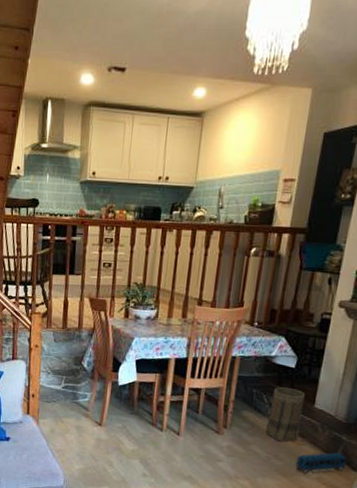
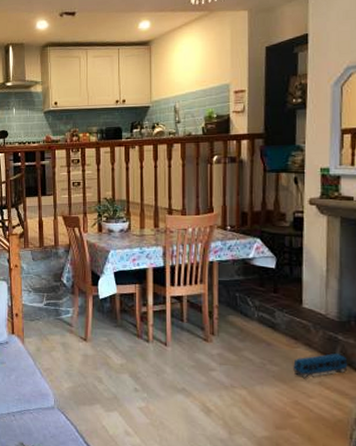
basket: present [265,387,305,442] -> none [254,288,291,346]

